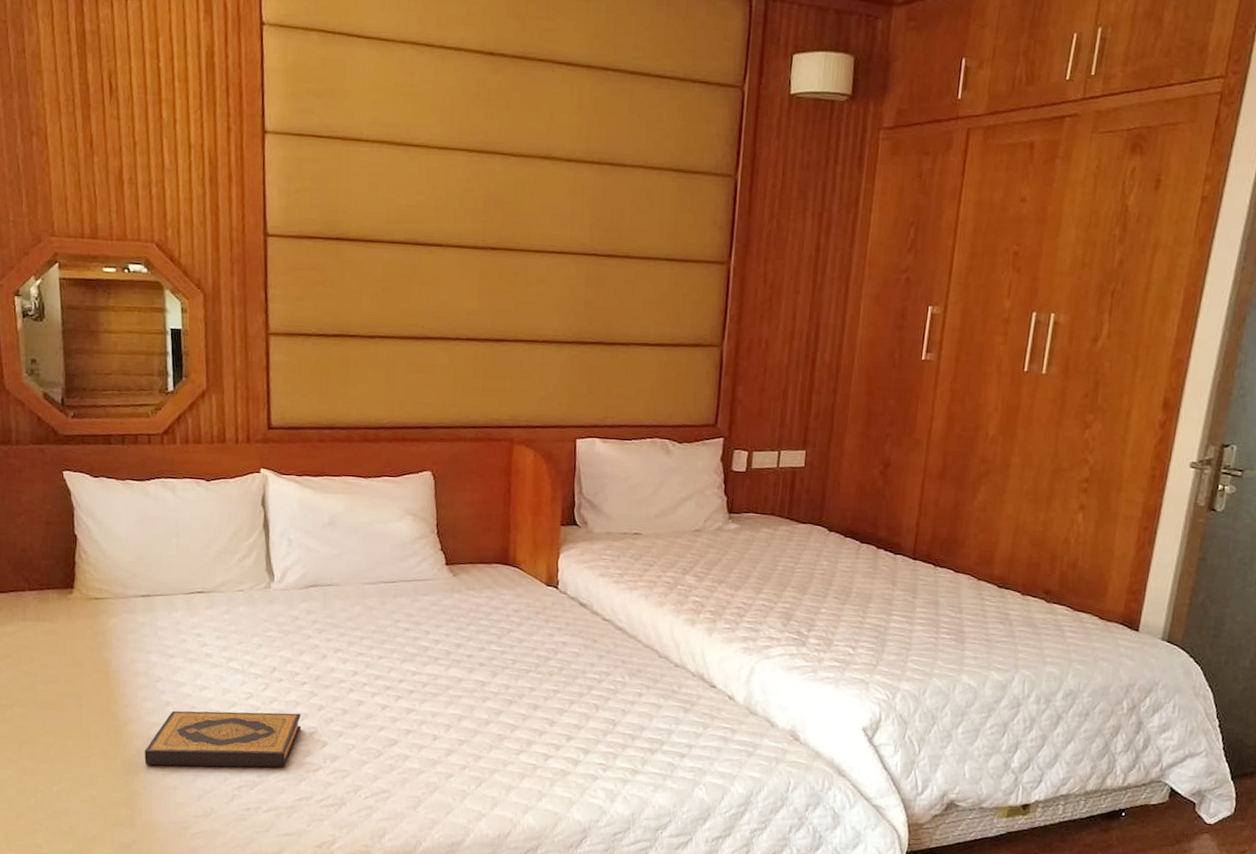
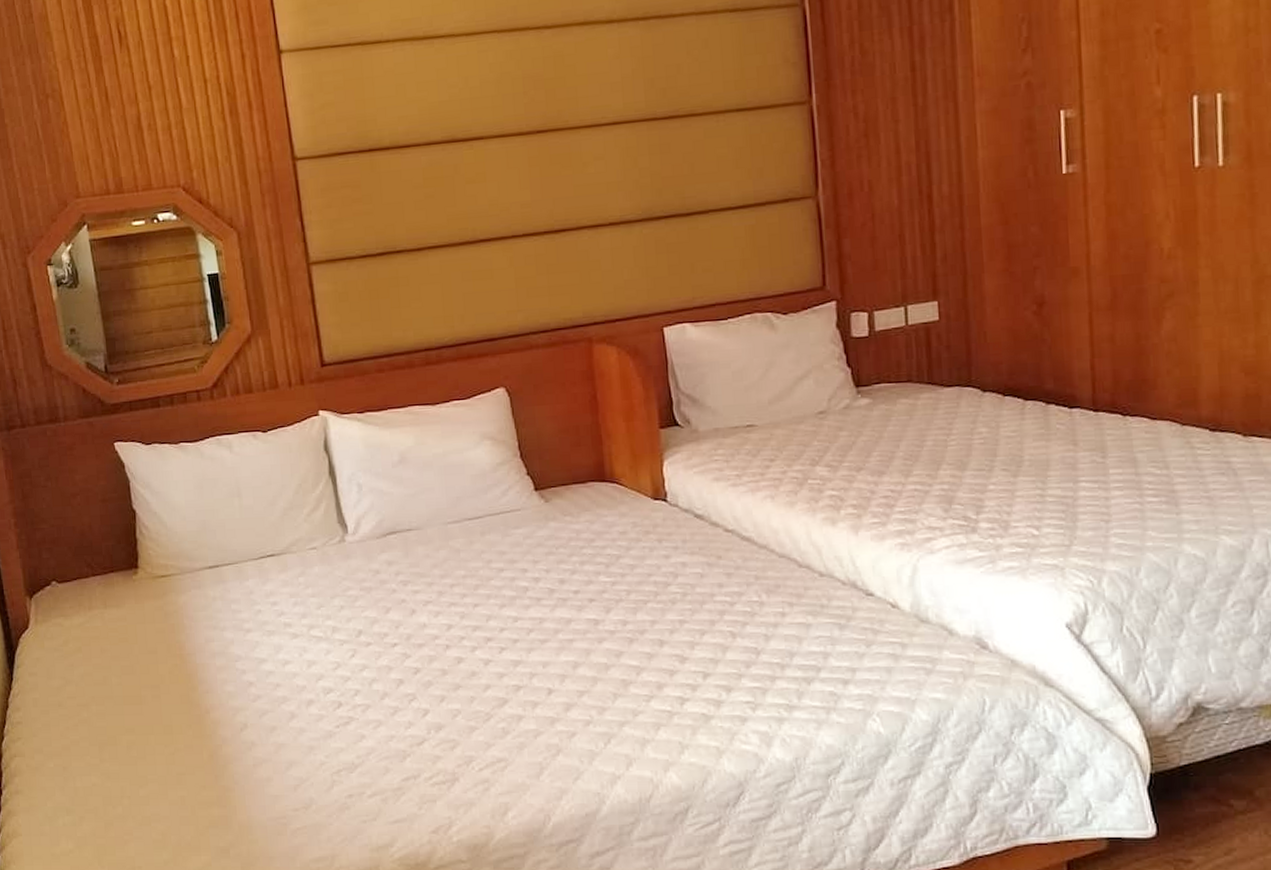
hardback book: present [144,710,301,768] -> none [231,680,398,756]

